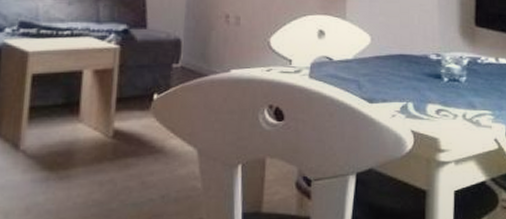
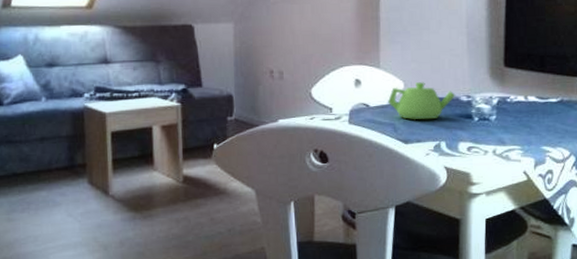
teapot: none [353,37,425,78] -> present [388,82,456,120]

